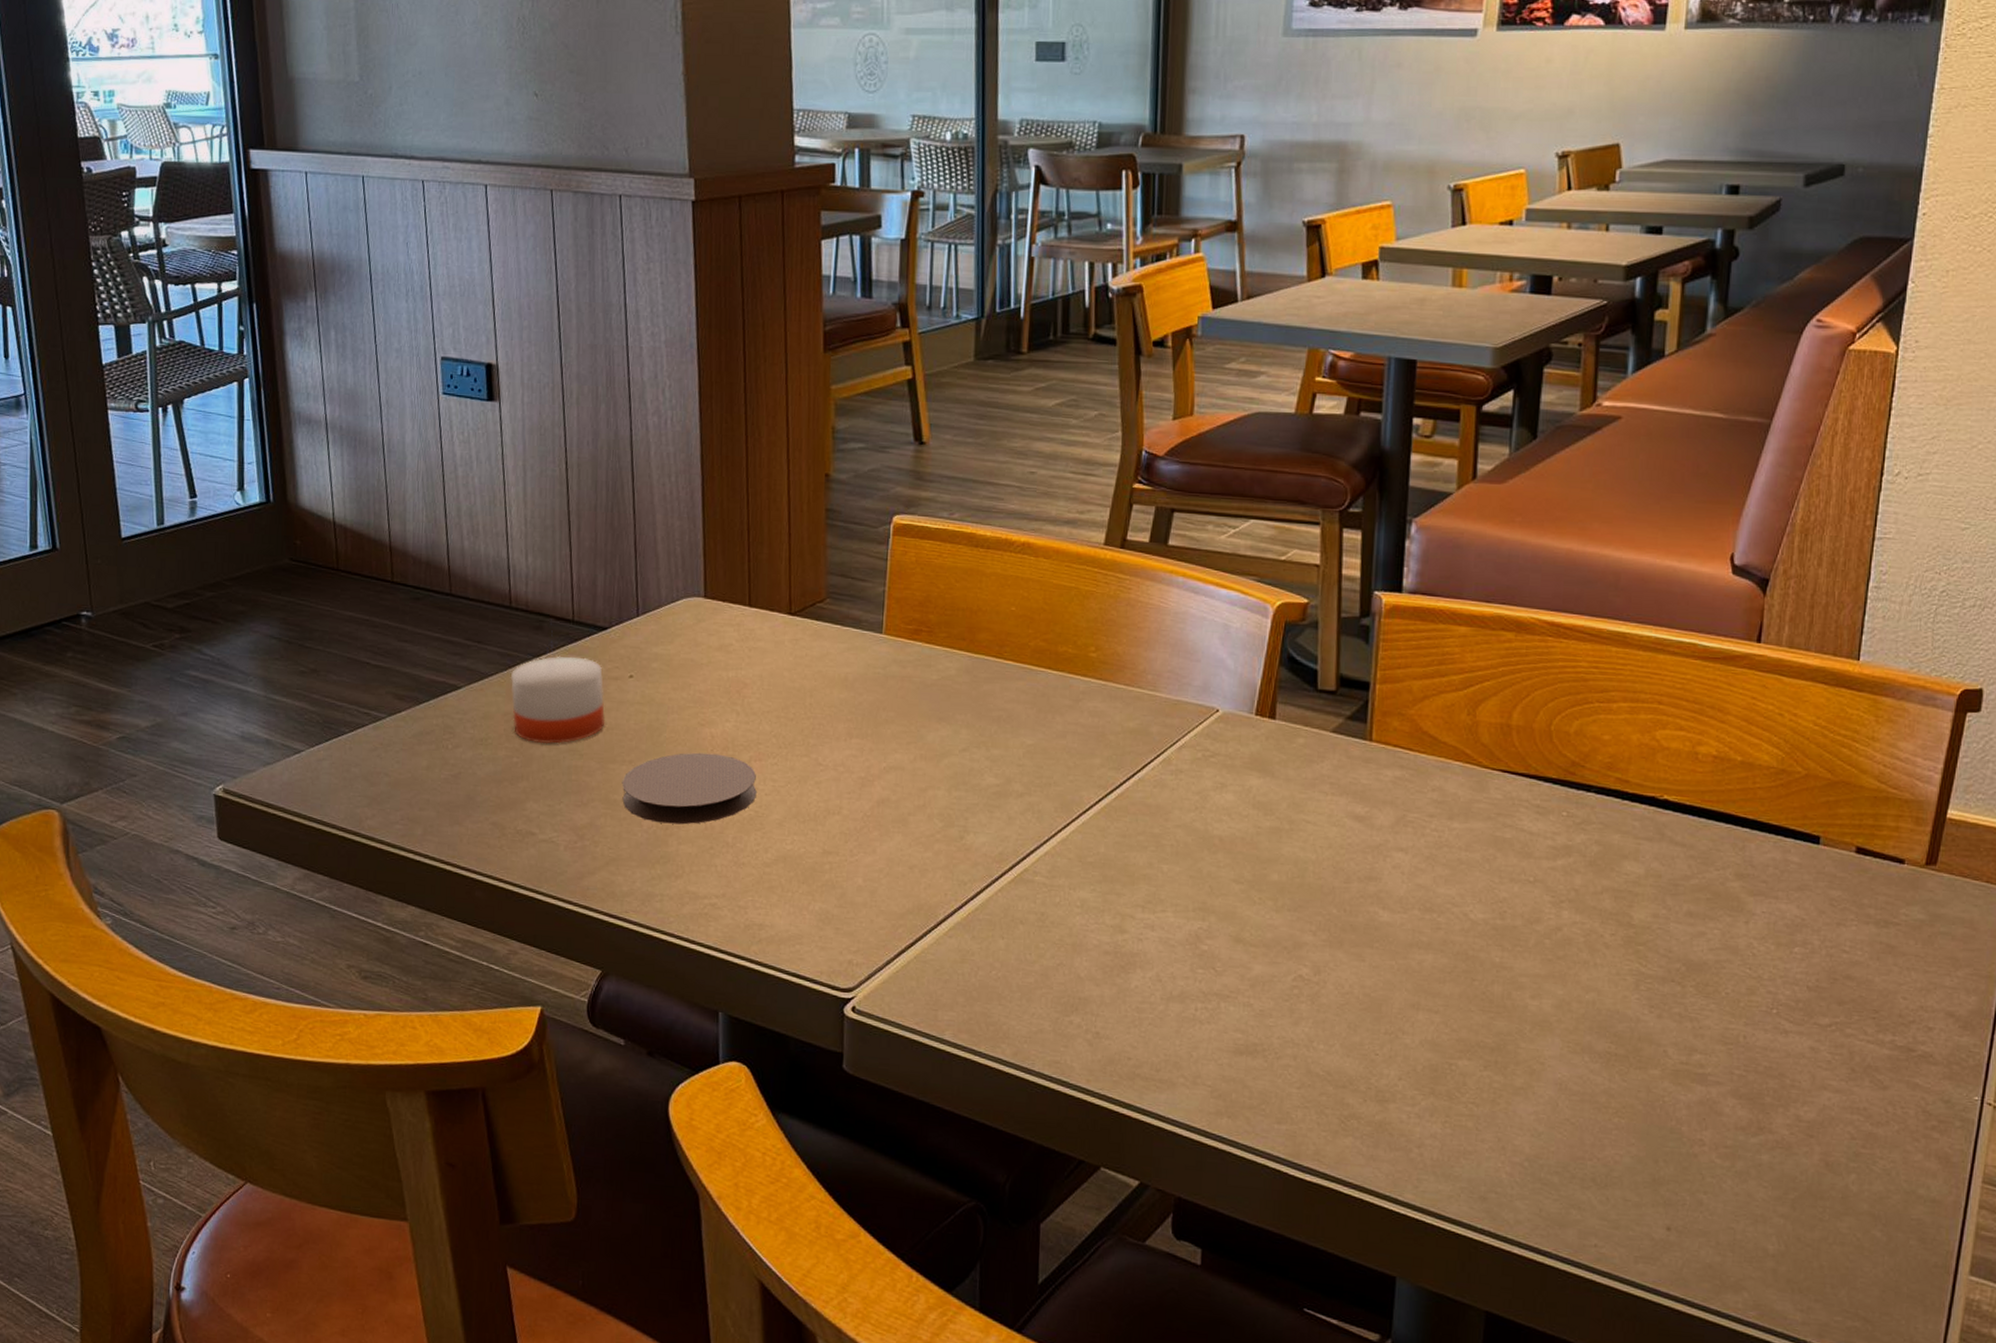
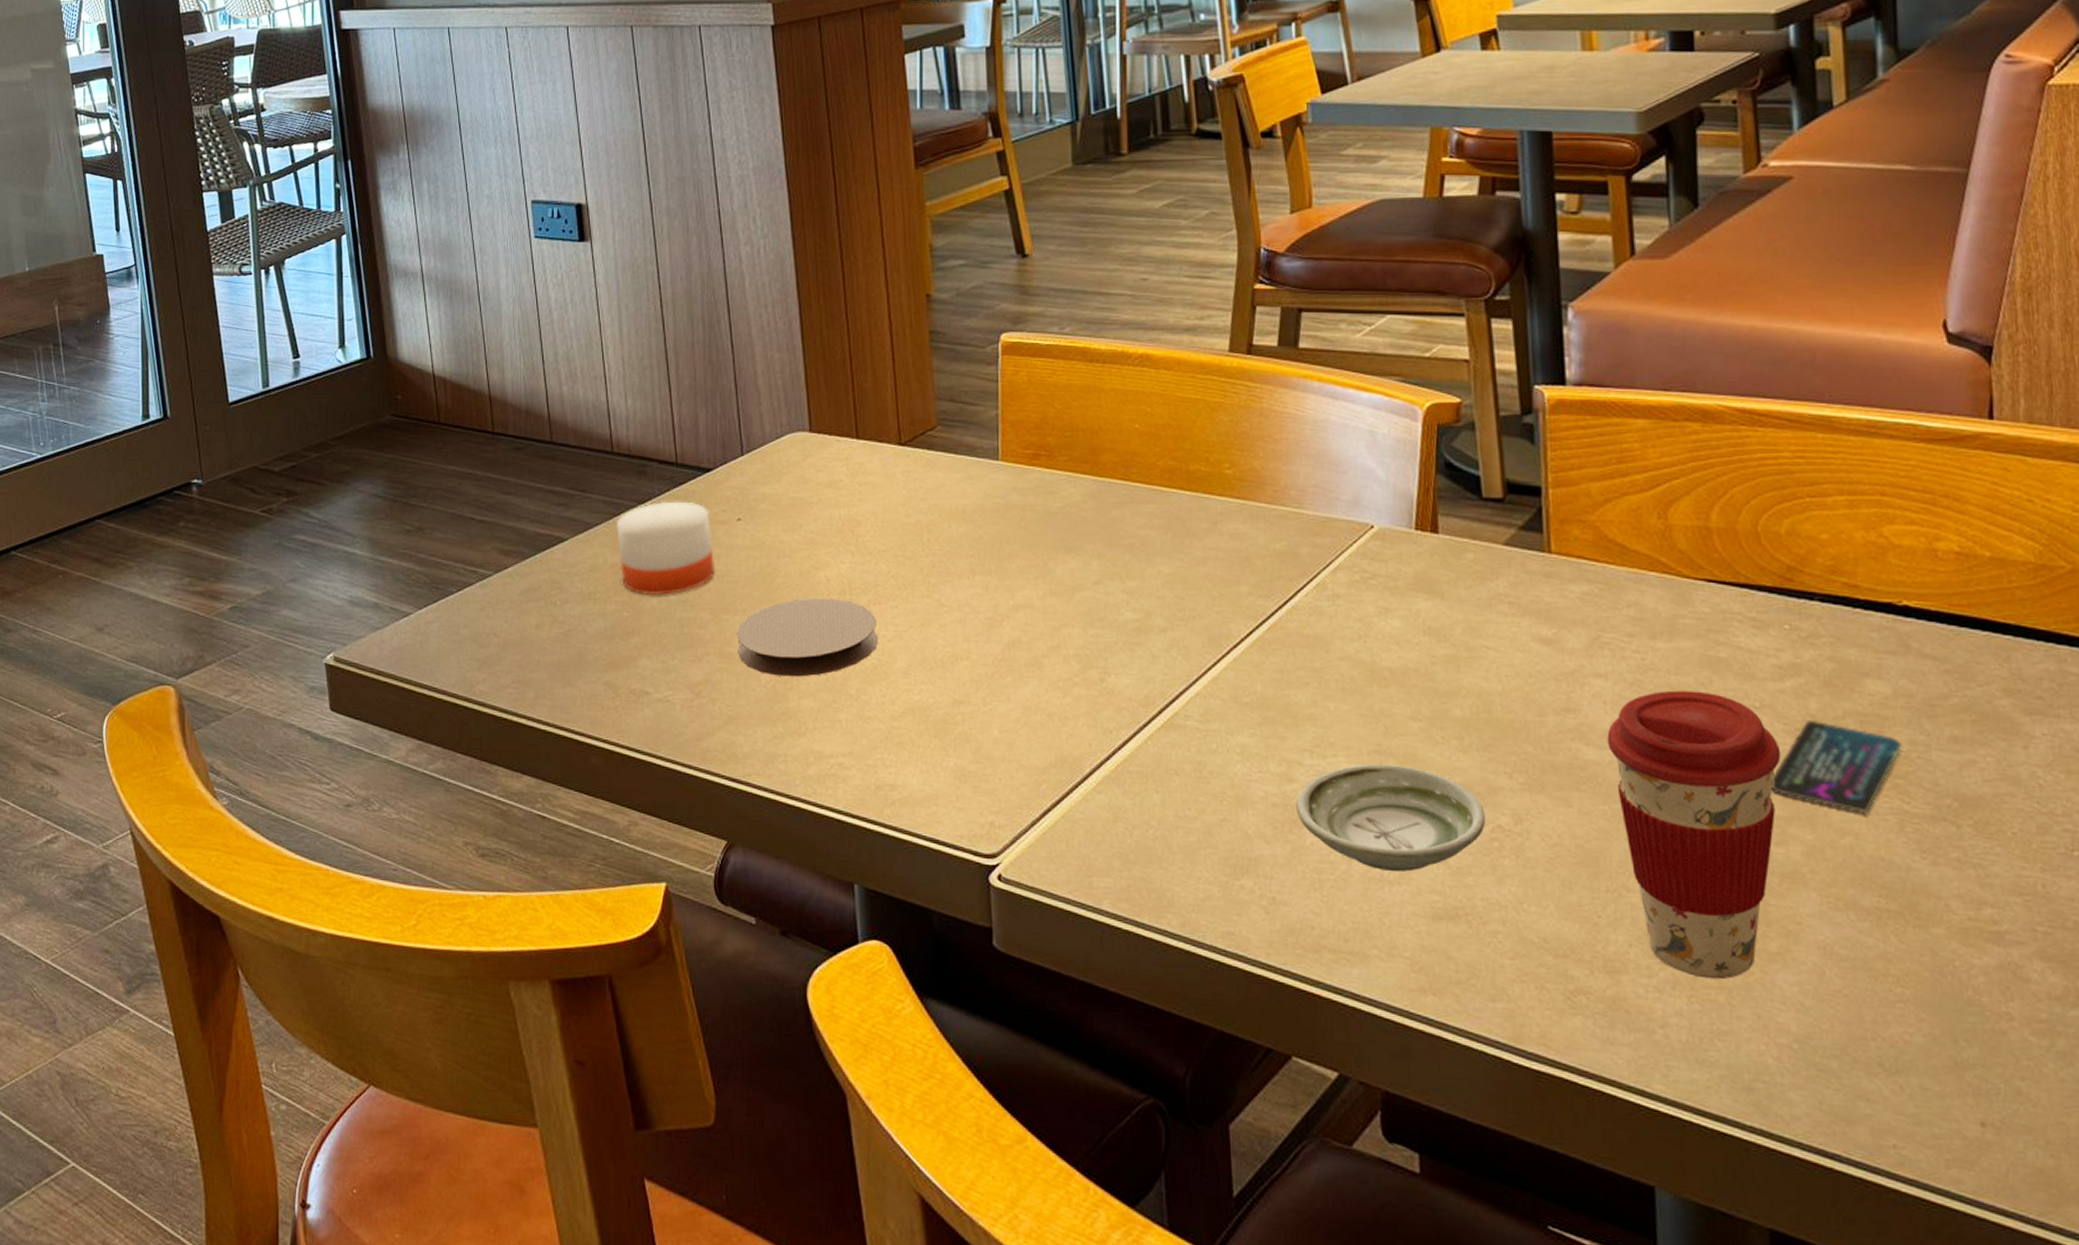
saucer: none [1125,919,1289,1013] -> present [1296,764,1486,872]
coffee cup: none [1401,864,1546,1109] -> present [1607,690,1781,980]
business card: none [1534,893,1646,973] -> present [1771,719,1902,813]

